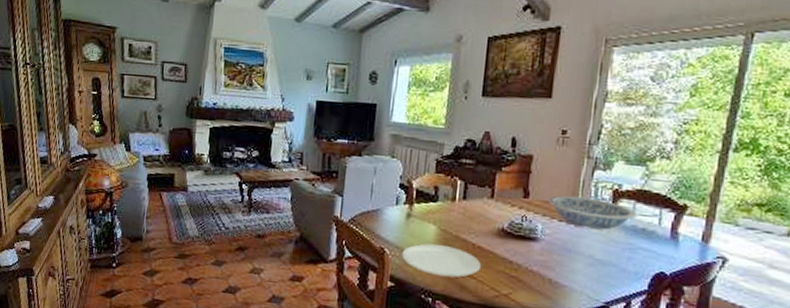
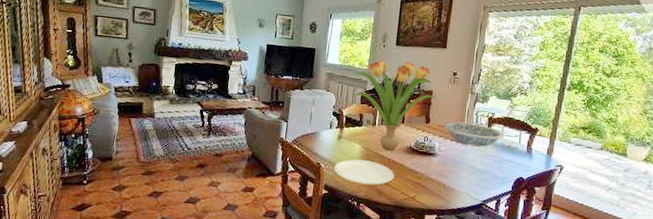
flower arrangement: none [427,115,539,234] -> present [354,59,437,151]

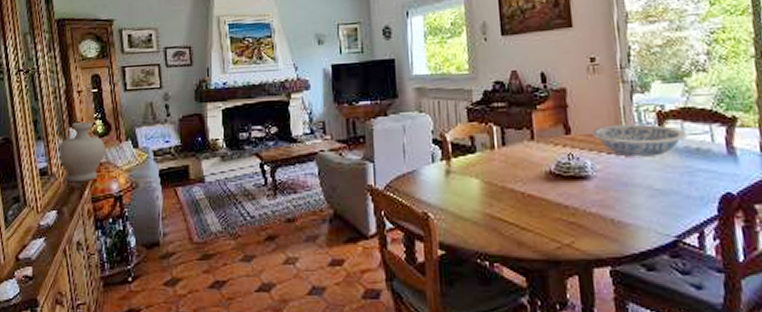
decorative vase: none [31,54,75,103] -> present [57,122,107,183]
plate: present [334,159,395,186] -> none [447,200,536,235]
flower arrangement: present [354,59,437,151] -> none [453,53,575,182]

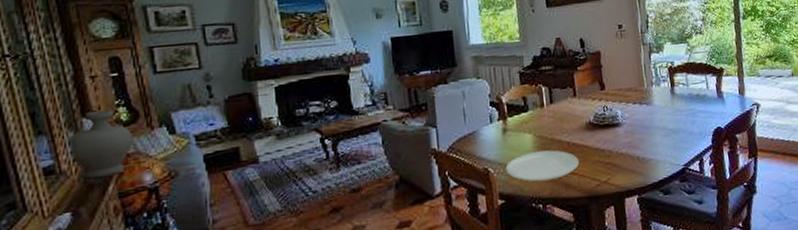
plate: none [447,200,536,235] -> present [505,150,580,182]
ceramic bowl: present [591,123,686,157] -> none [620,77,689,105]

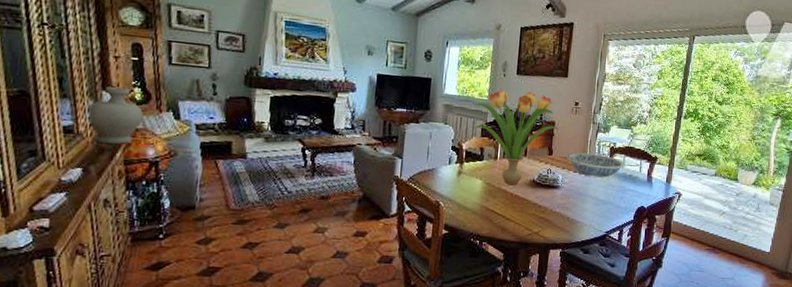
plate: present [505,150,580,182] -> none [454,195,518,222]
flower arrangement: none [506,23,607,133] -> present [474,89,560,186]
ceramic bowl: none [620,77,689,105] -> present [566,152,625,178]

